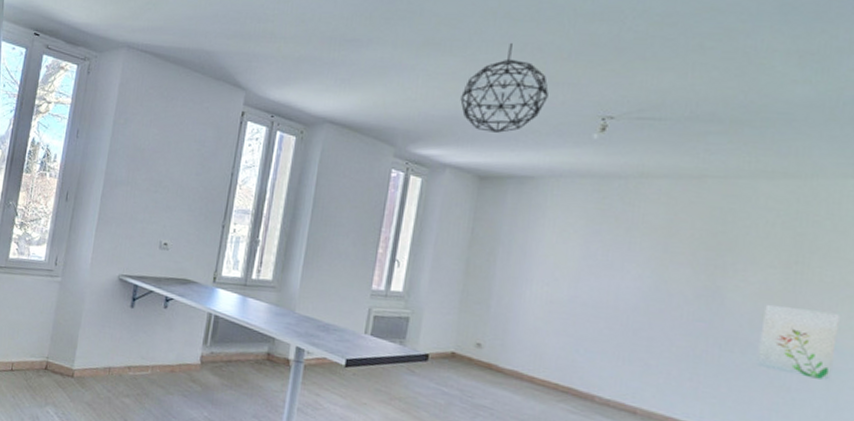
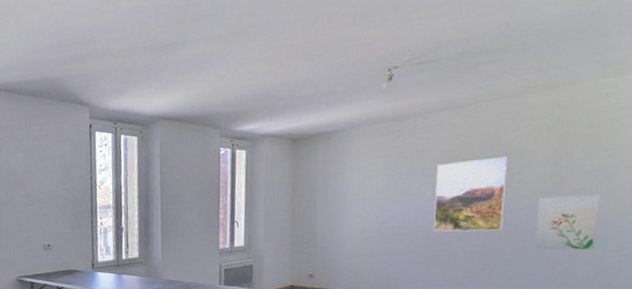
pendant light: present [460,43,549,133] -> none [268,20,341,101]
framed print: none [634,240,732,335] -> present [433,157,507,232]

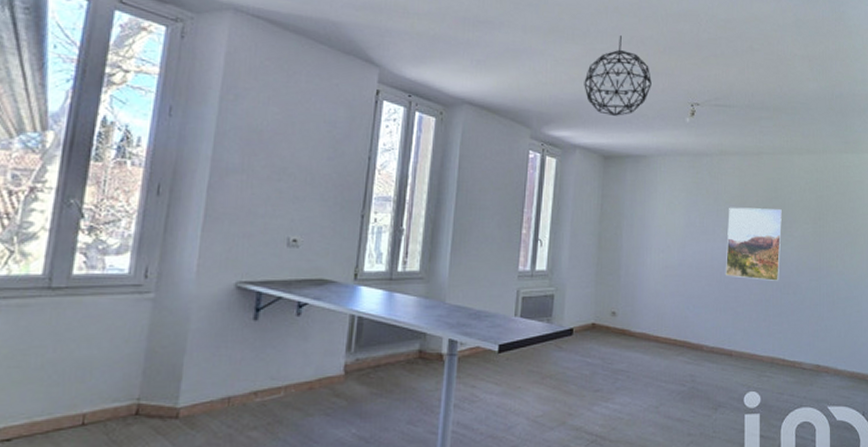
pendant light: none [268,20,341,101] -> present [584,35,652,116]
wall art: present [534,193,601,250] -> none [802,253,847,309]

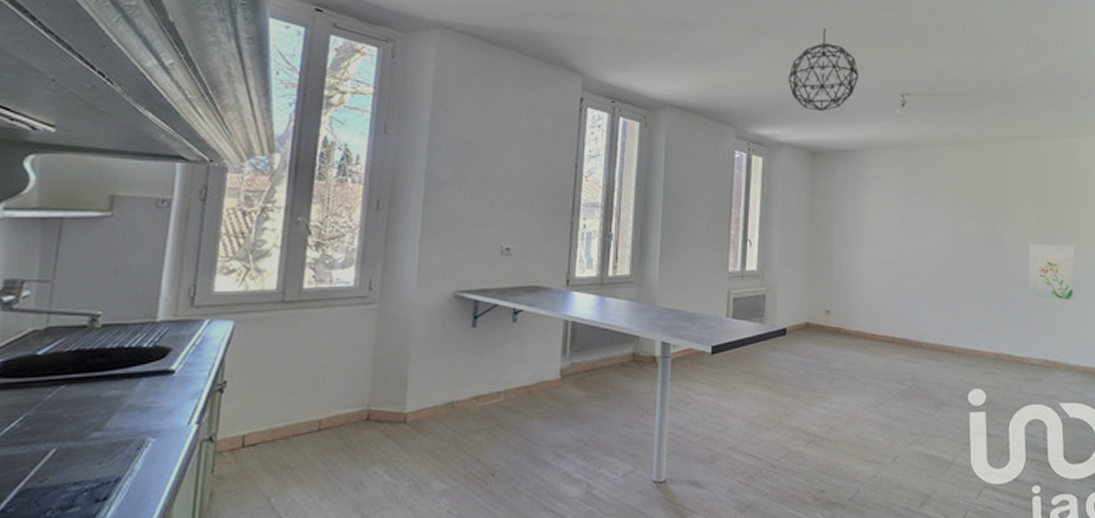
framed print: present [725,207,782,281] -> none [943,199,1003,274]
wall art: none [802,253,847,309] -> present [1028,243,1076,301]

